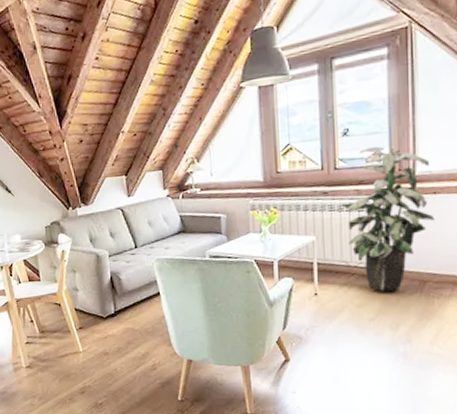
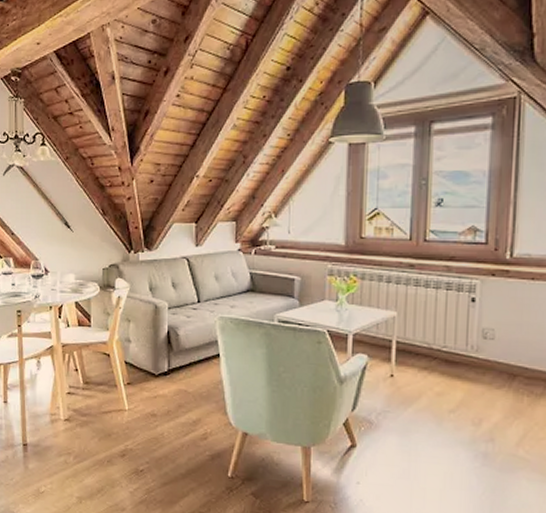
indoor plant: present [341,146,435,292] -> none [428,221,531,383]

